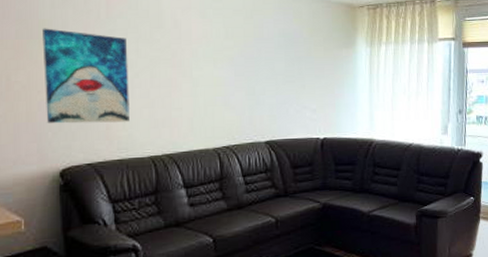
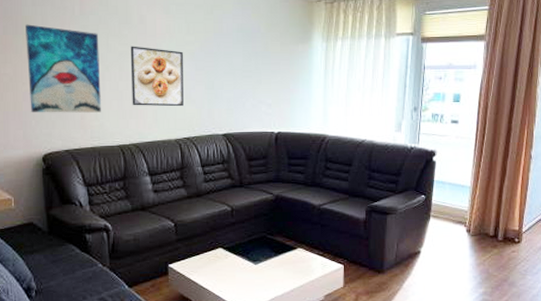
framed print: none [163,51,222,114] -> present [130,46,183,107]

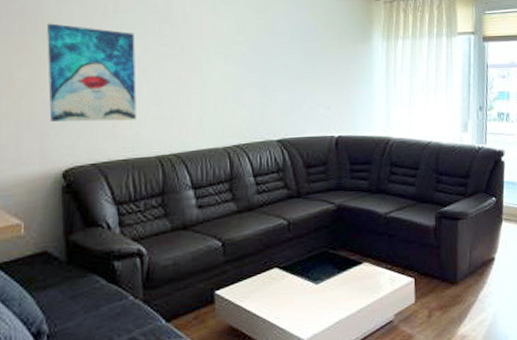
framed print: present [130,46,183,107] -> none [172,46,233,112]

